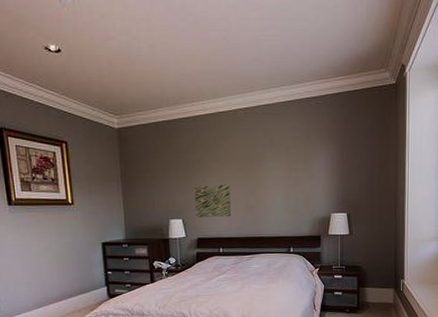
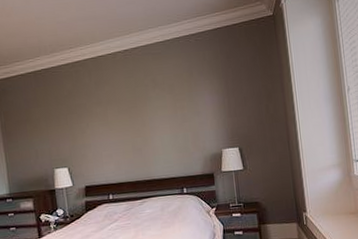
wall art: present [194,184,232,217] -> none [78,128,119,164]

